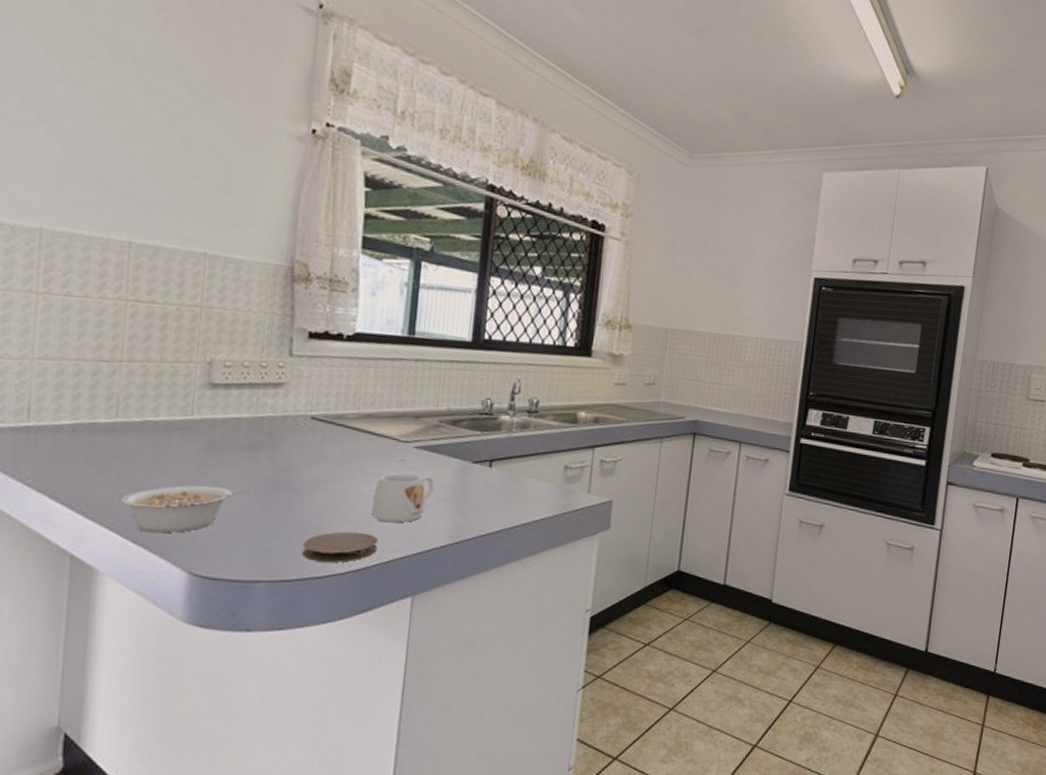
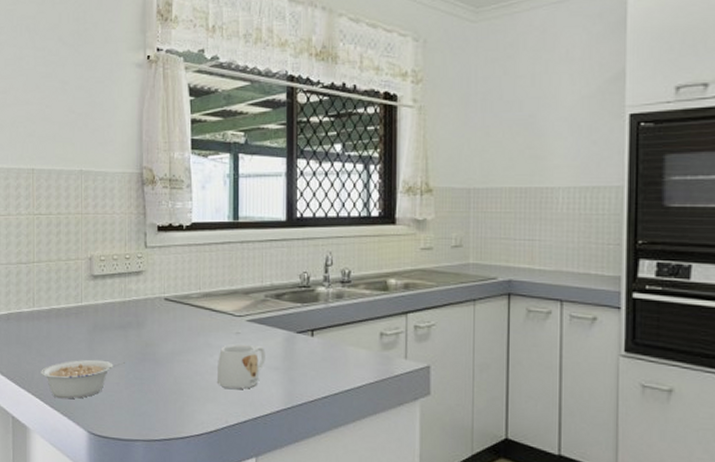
coaster: present [302,531,378,563] -> none [167,397,224,425]

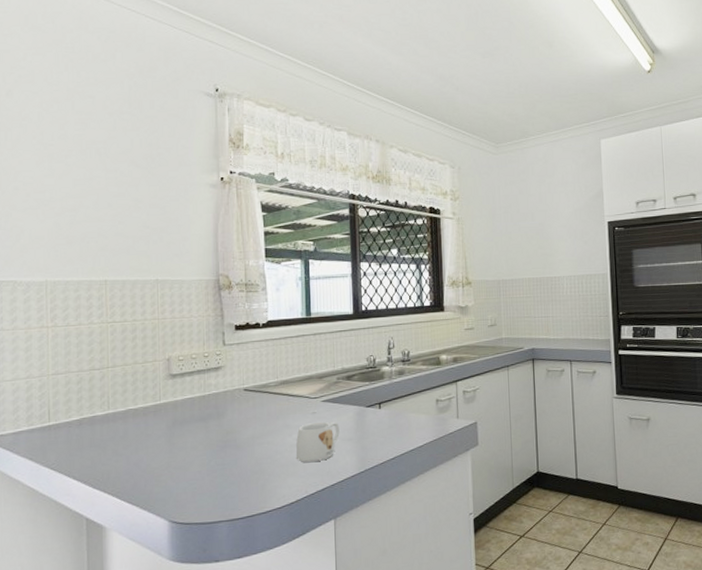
legume: present [41,359,125,399] -> none [117,451,206,494]

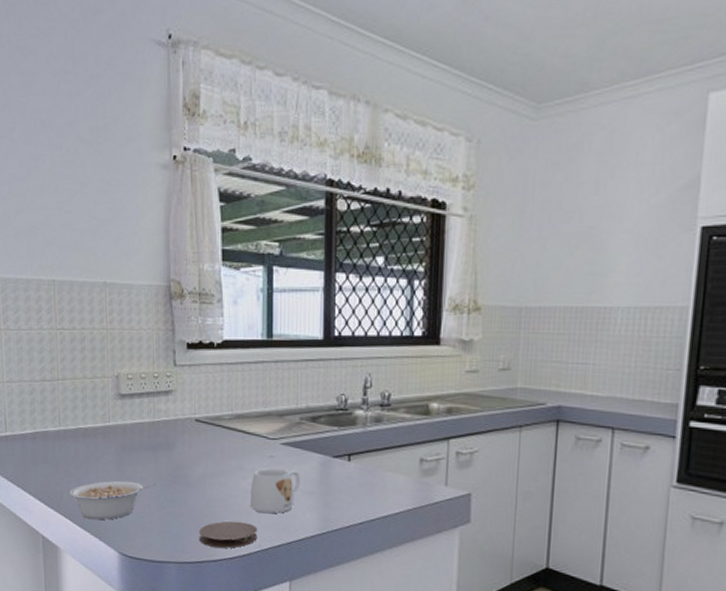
legume: none [117,451,206,494] -> present [70,480,155,520]
coaster: none [249,473,304,501] -> present [199,520,258,548]

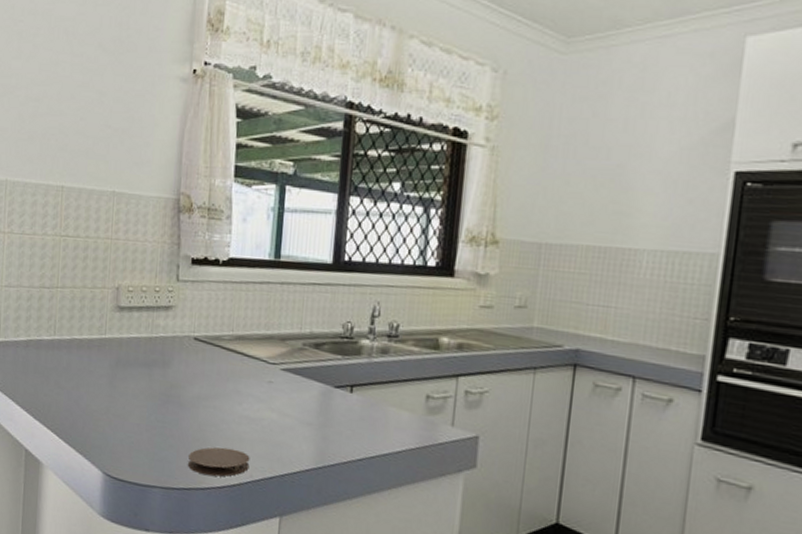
legume: present [70,480,155,520] -> none [58,396,147,437]
mug: present [251,467,300,514] -> none [245,393,299,443]

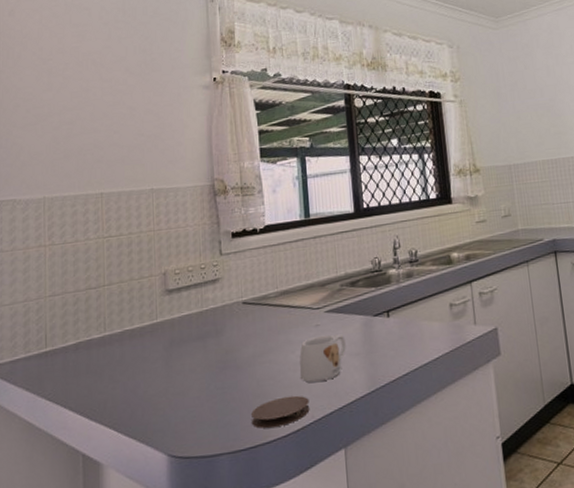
mug: none [245,393,299,443] -> present [299,333,346,383]

